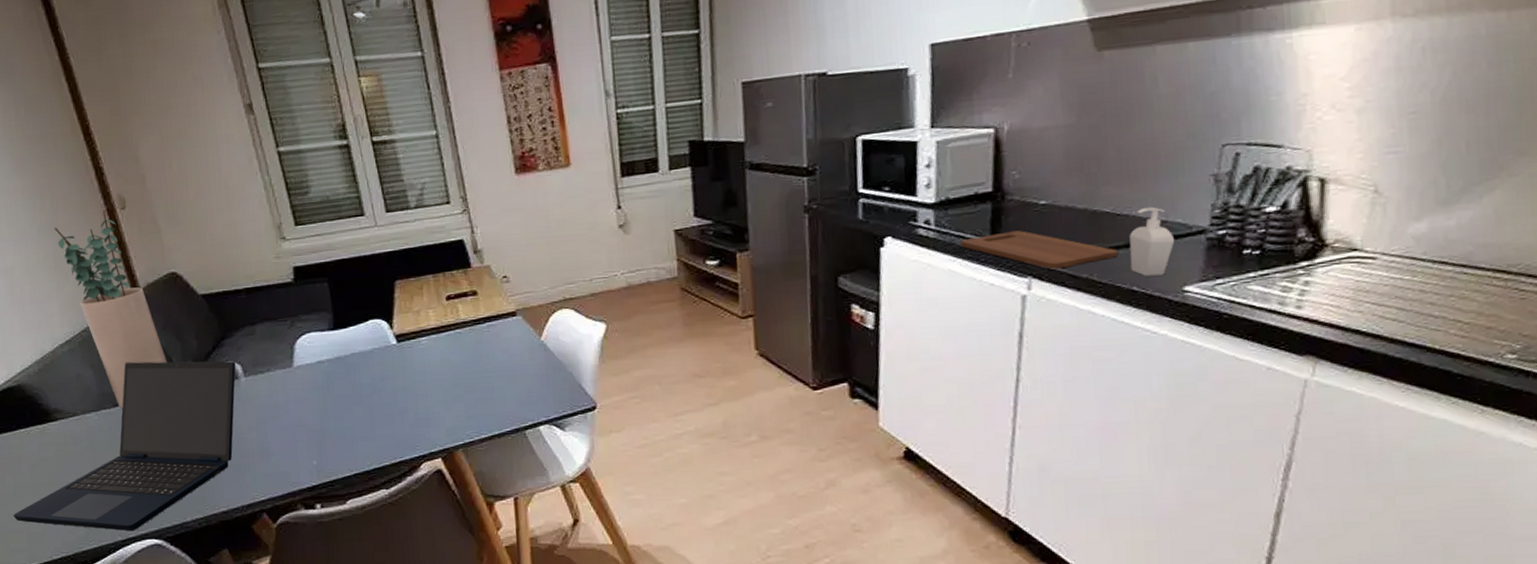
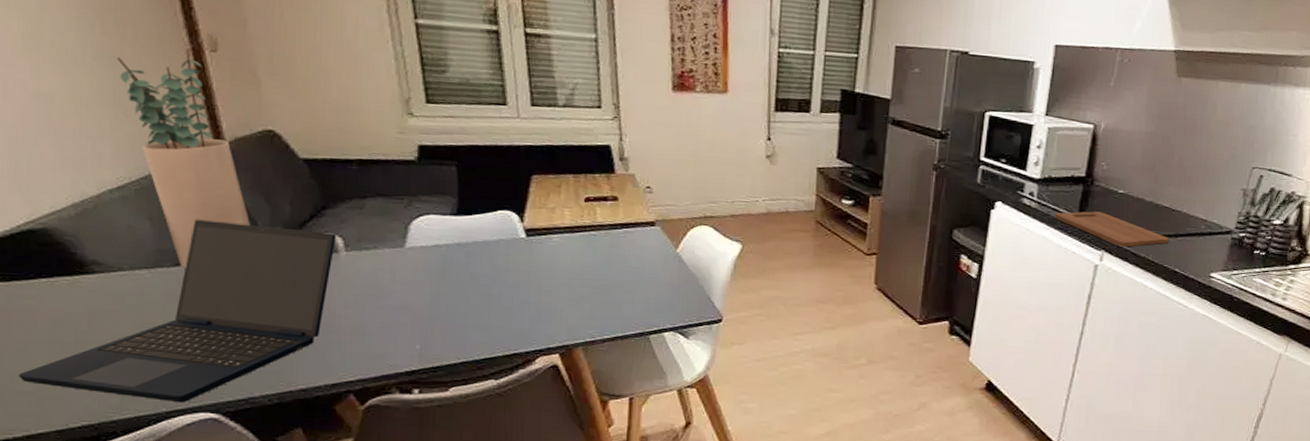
soap bottle: present [1129,206,1175,276] -> none [1176,207,1210,262]

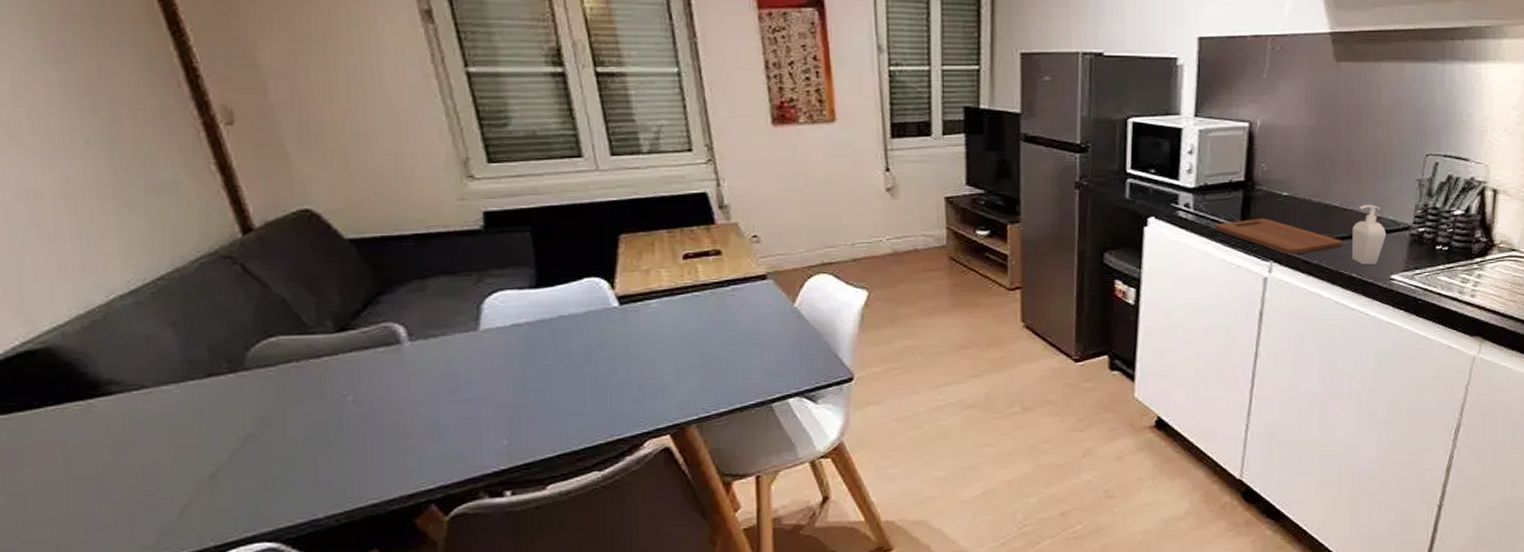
laptop: present [18,219,336,403] -> none [32,319,397,535]
vase: present [116,48,250,269] -> none [113,122,293,379]
soap bottle: none [1176,207,1210,262] -> present [1351,204,1387,265]

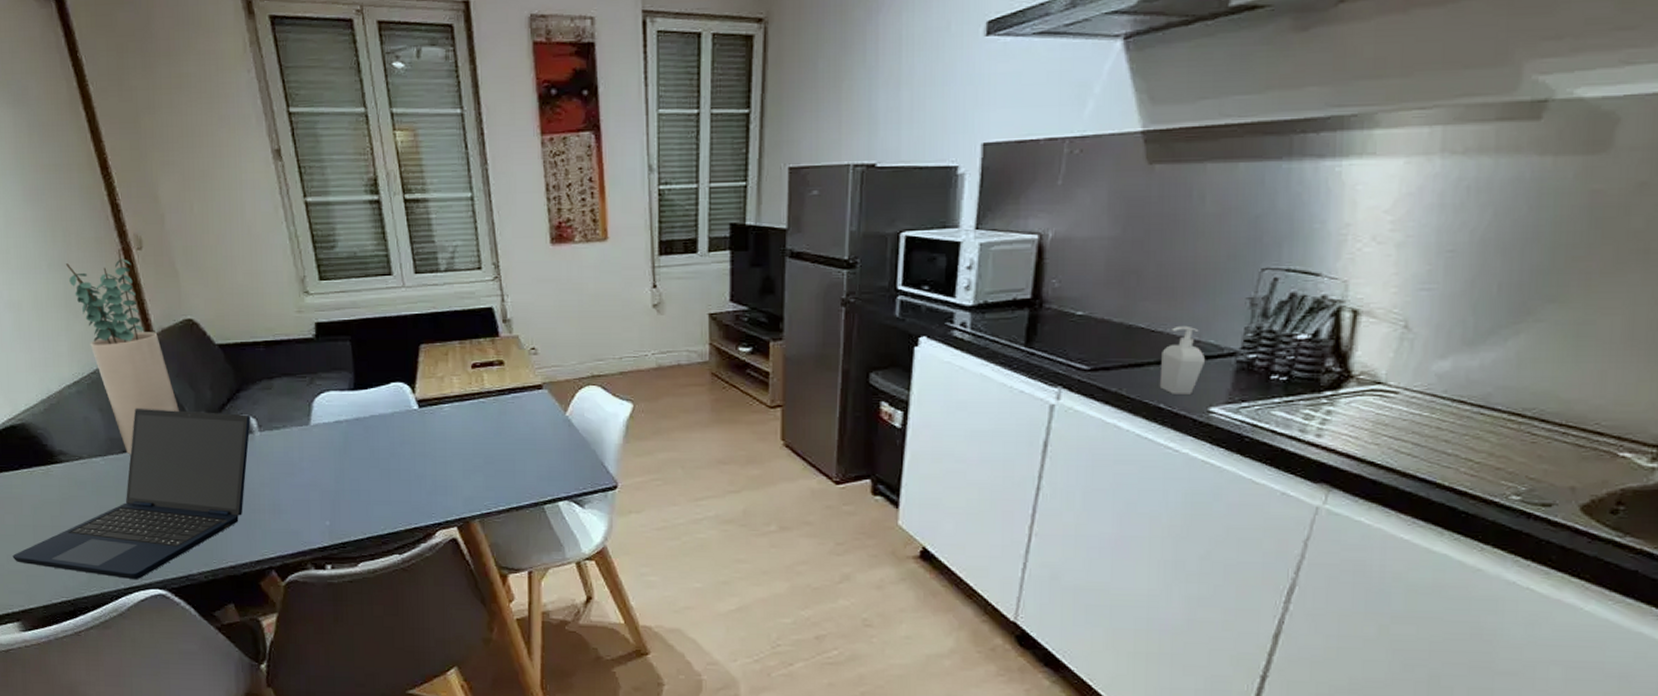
laptop: none [32,319,397,535] -> present [12,408,251,580]
vase: none [113,122,293,379] -> present [65,248,179,455]
cutting board: present [1214,218,1342,255] -> none [994,340,1149,381]

